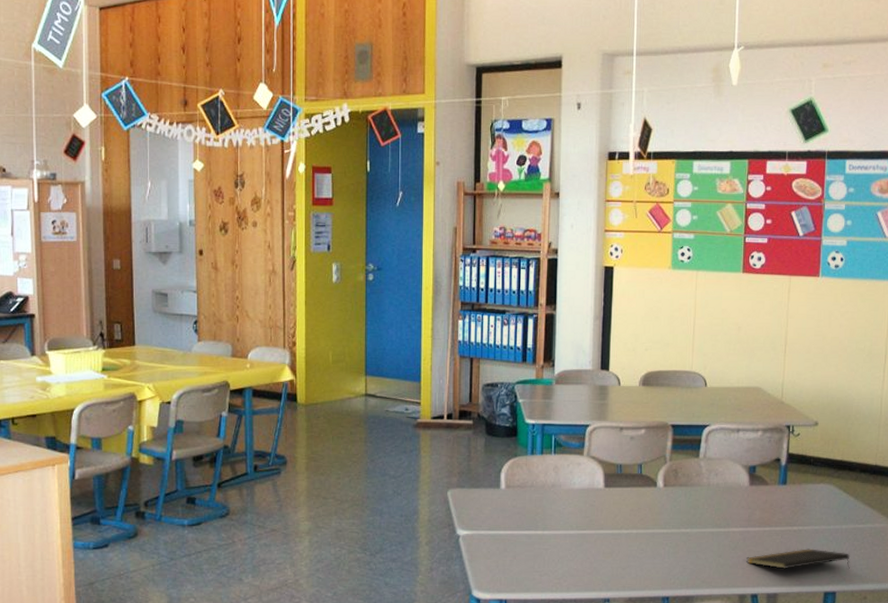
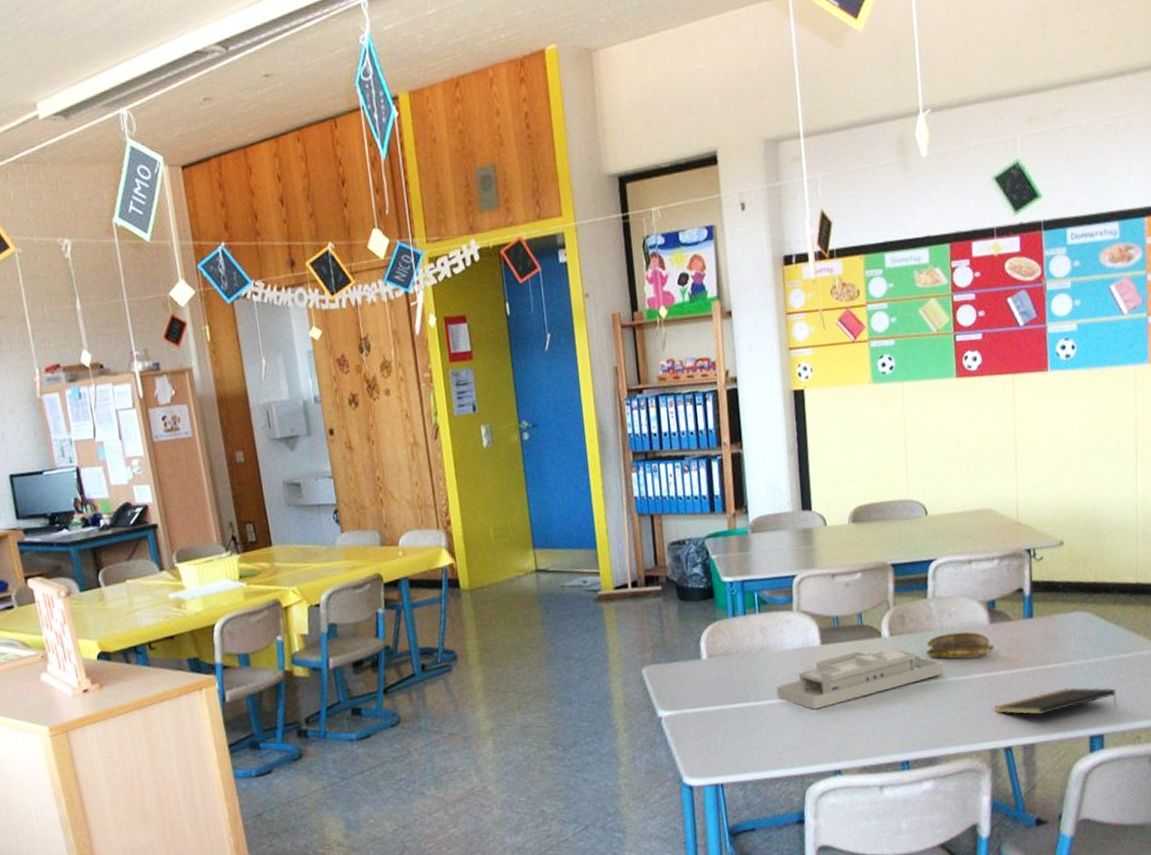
desk organizer: none [562,496,706,543] -> present [777,649,943,710]
banana: none [694,490,752,513] -> present [927,632,995,659]

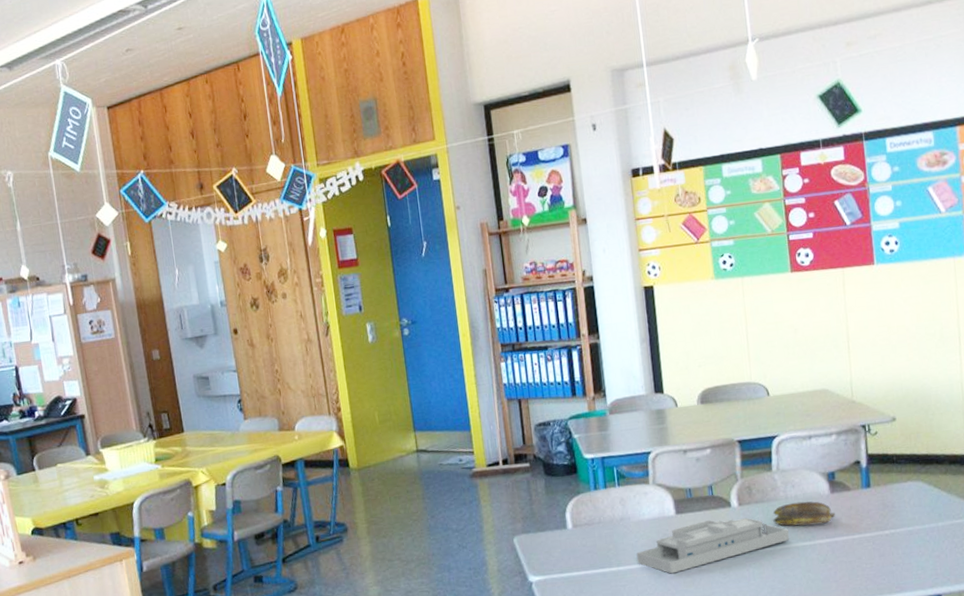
notepad: present [995,687,1118,715] -> none [838,551,953,577]

